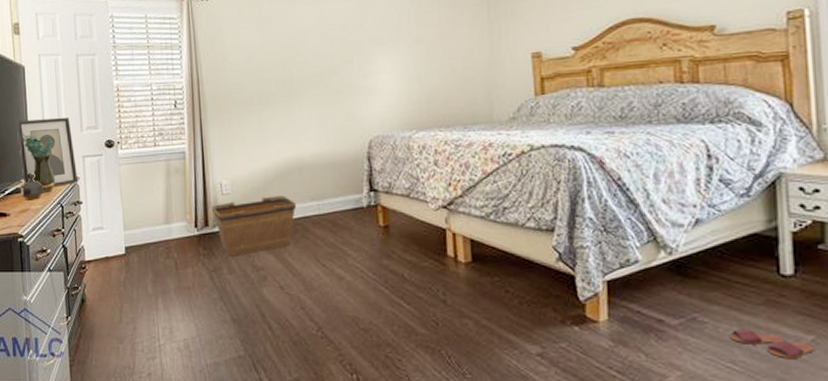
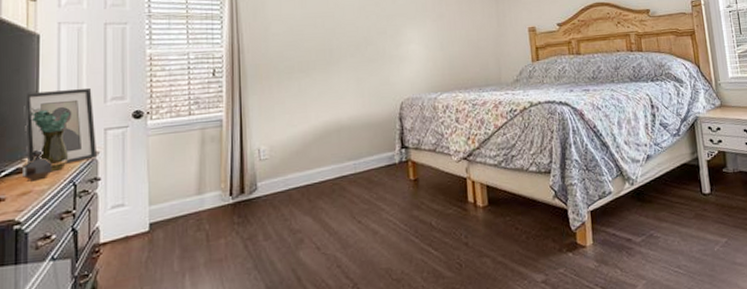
bicycle basket: present [212,195,297,257] -> none [249,157,334,222]
slippers: present [730,328,814,358] -> none [675,238,728,259]

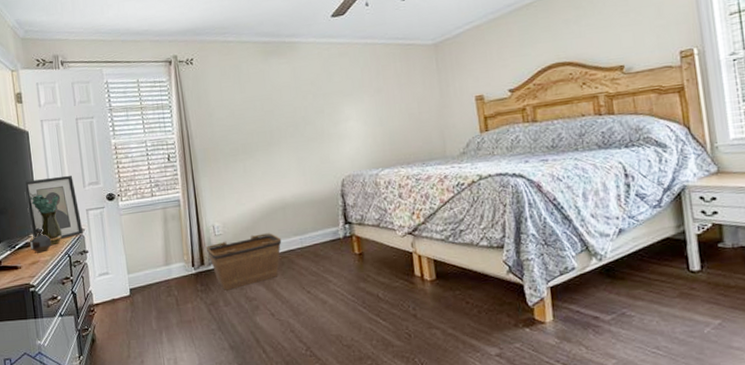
bicycle basket: none [249,157,334,222] -> present [207,233,282,290]

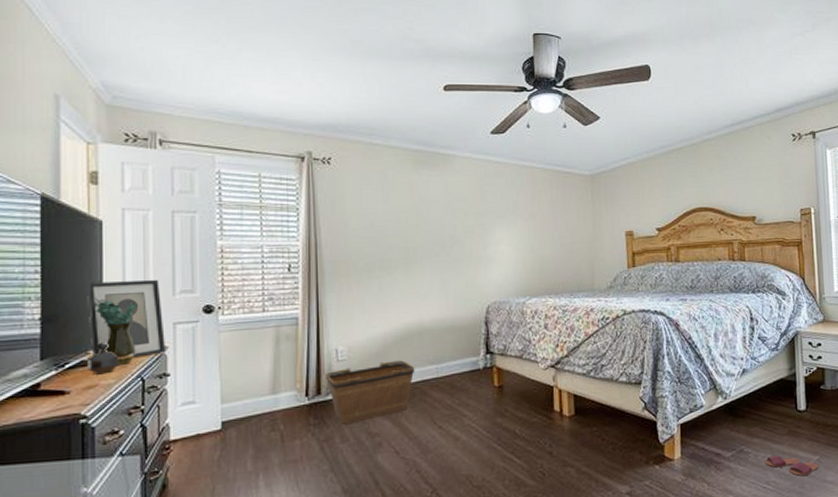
slippers: none [653,318,721,341] -> present [766,455,819,476]

